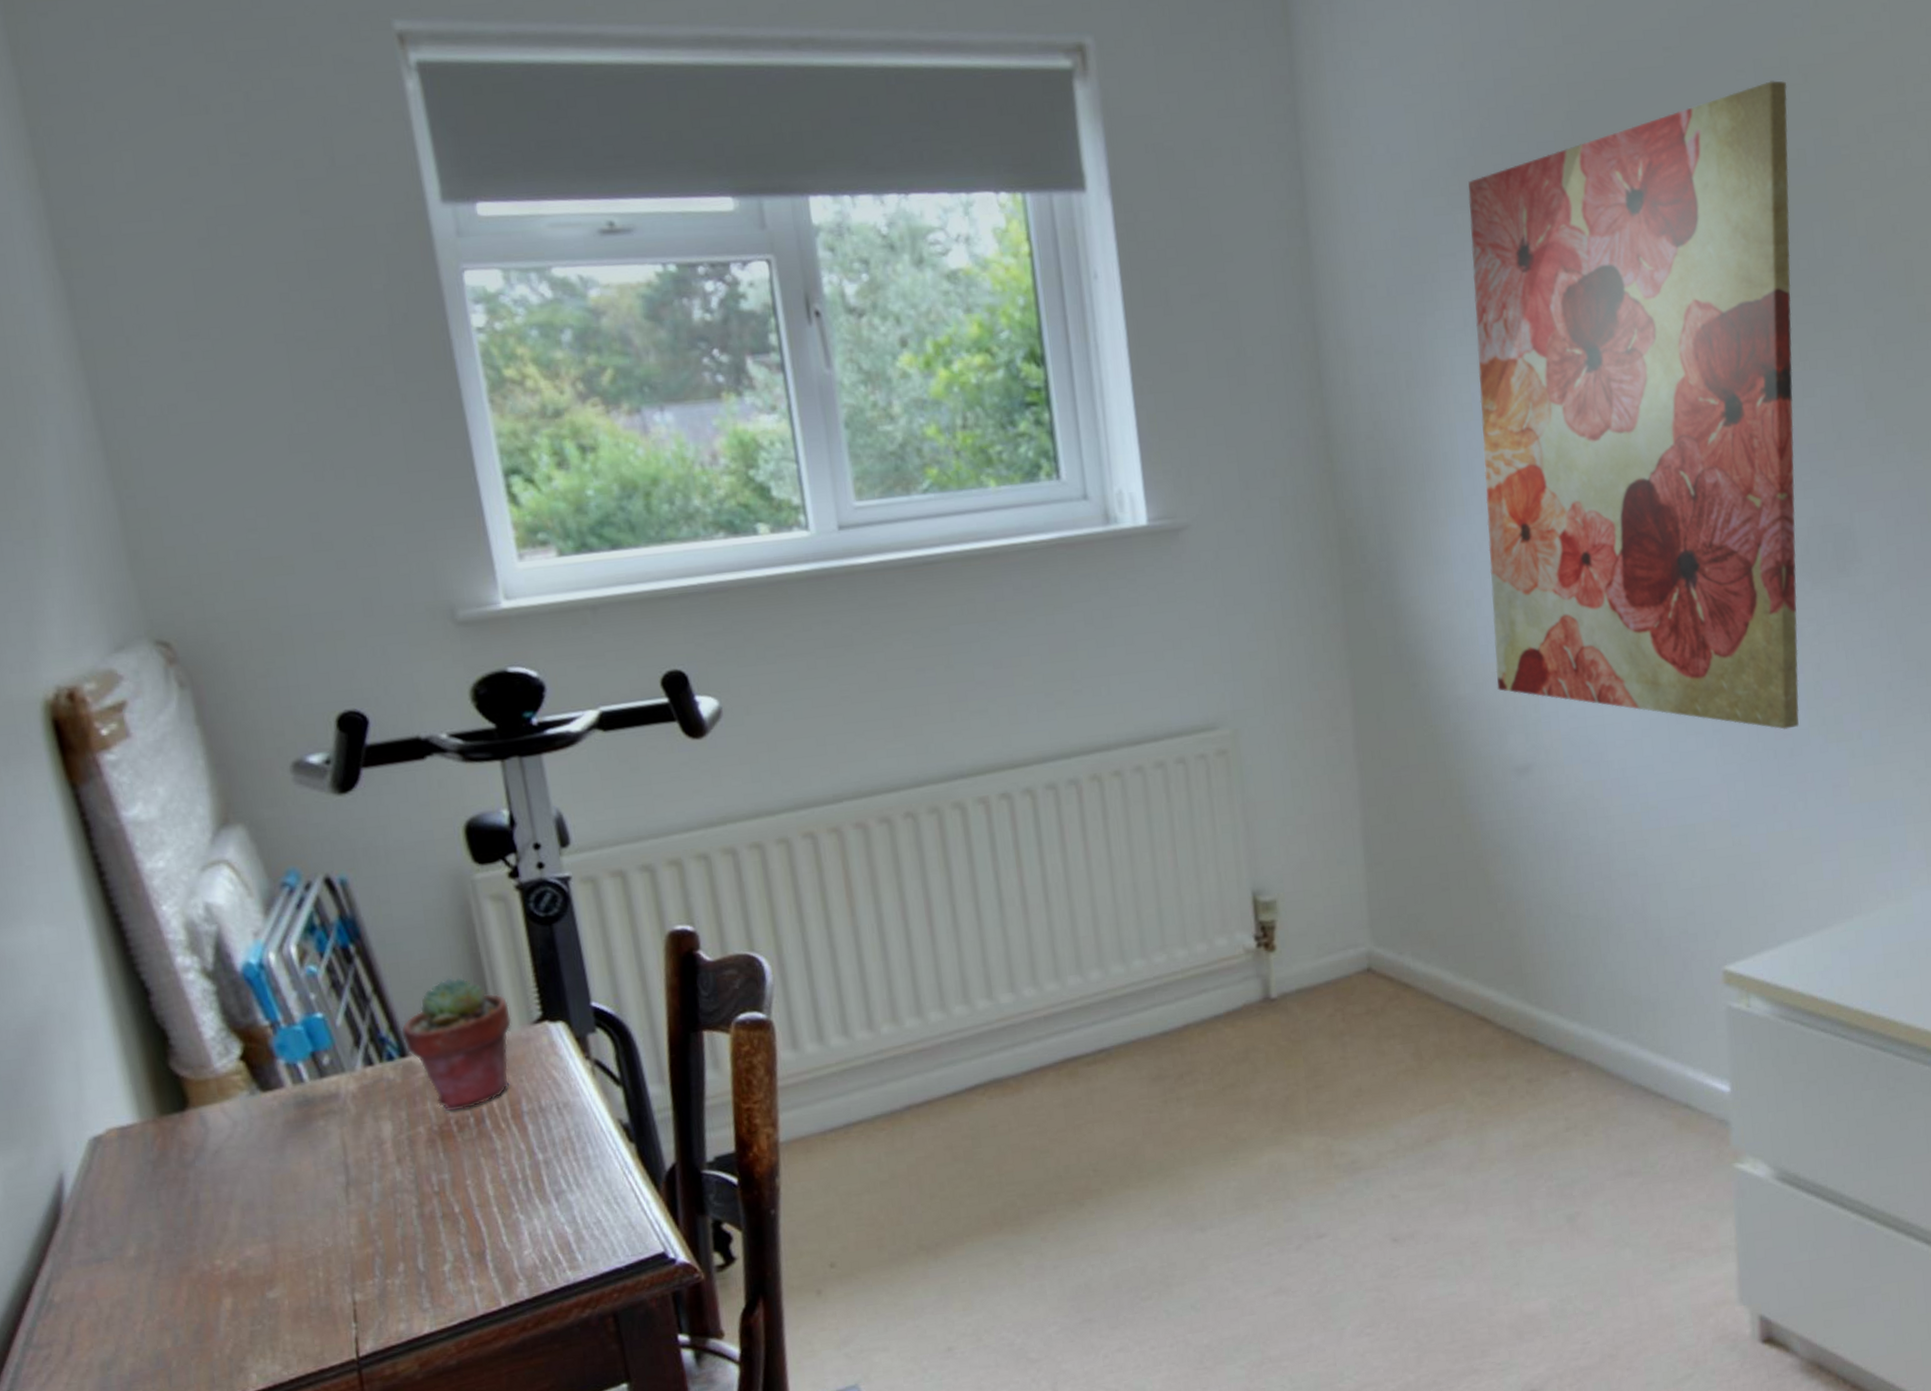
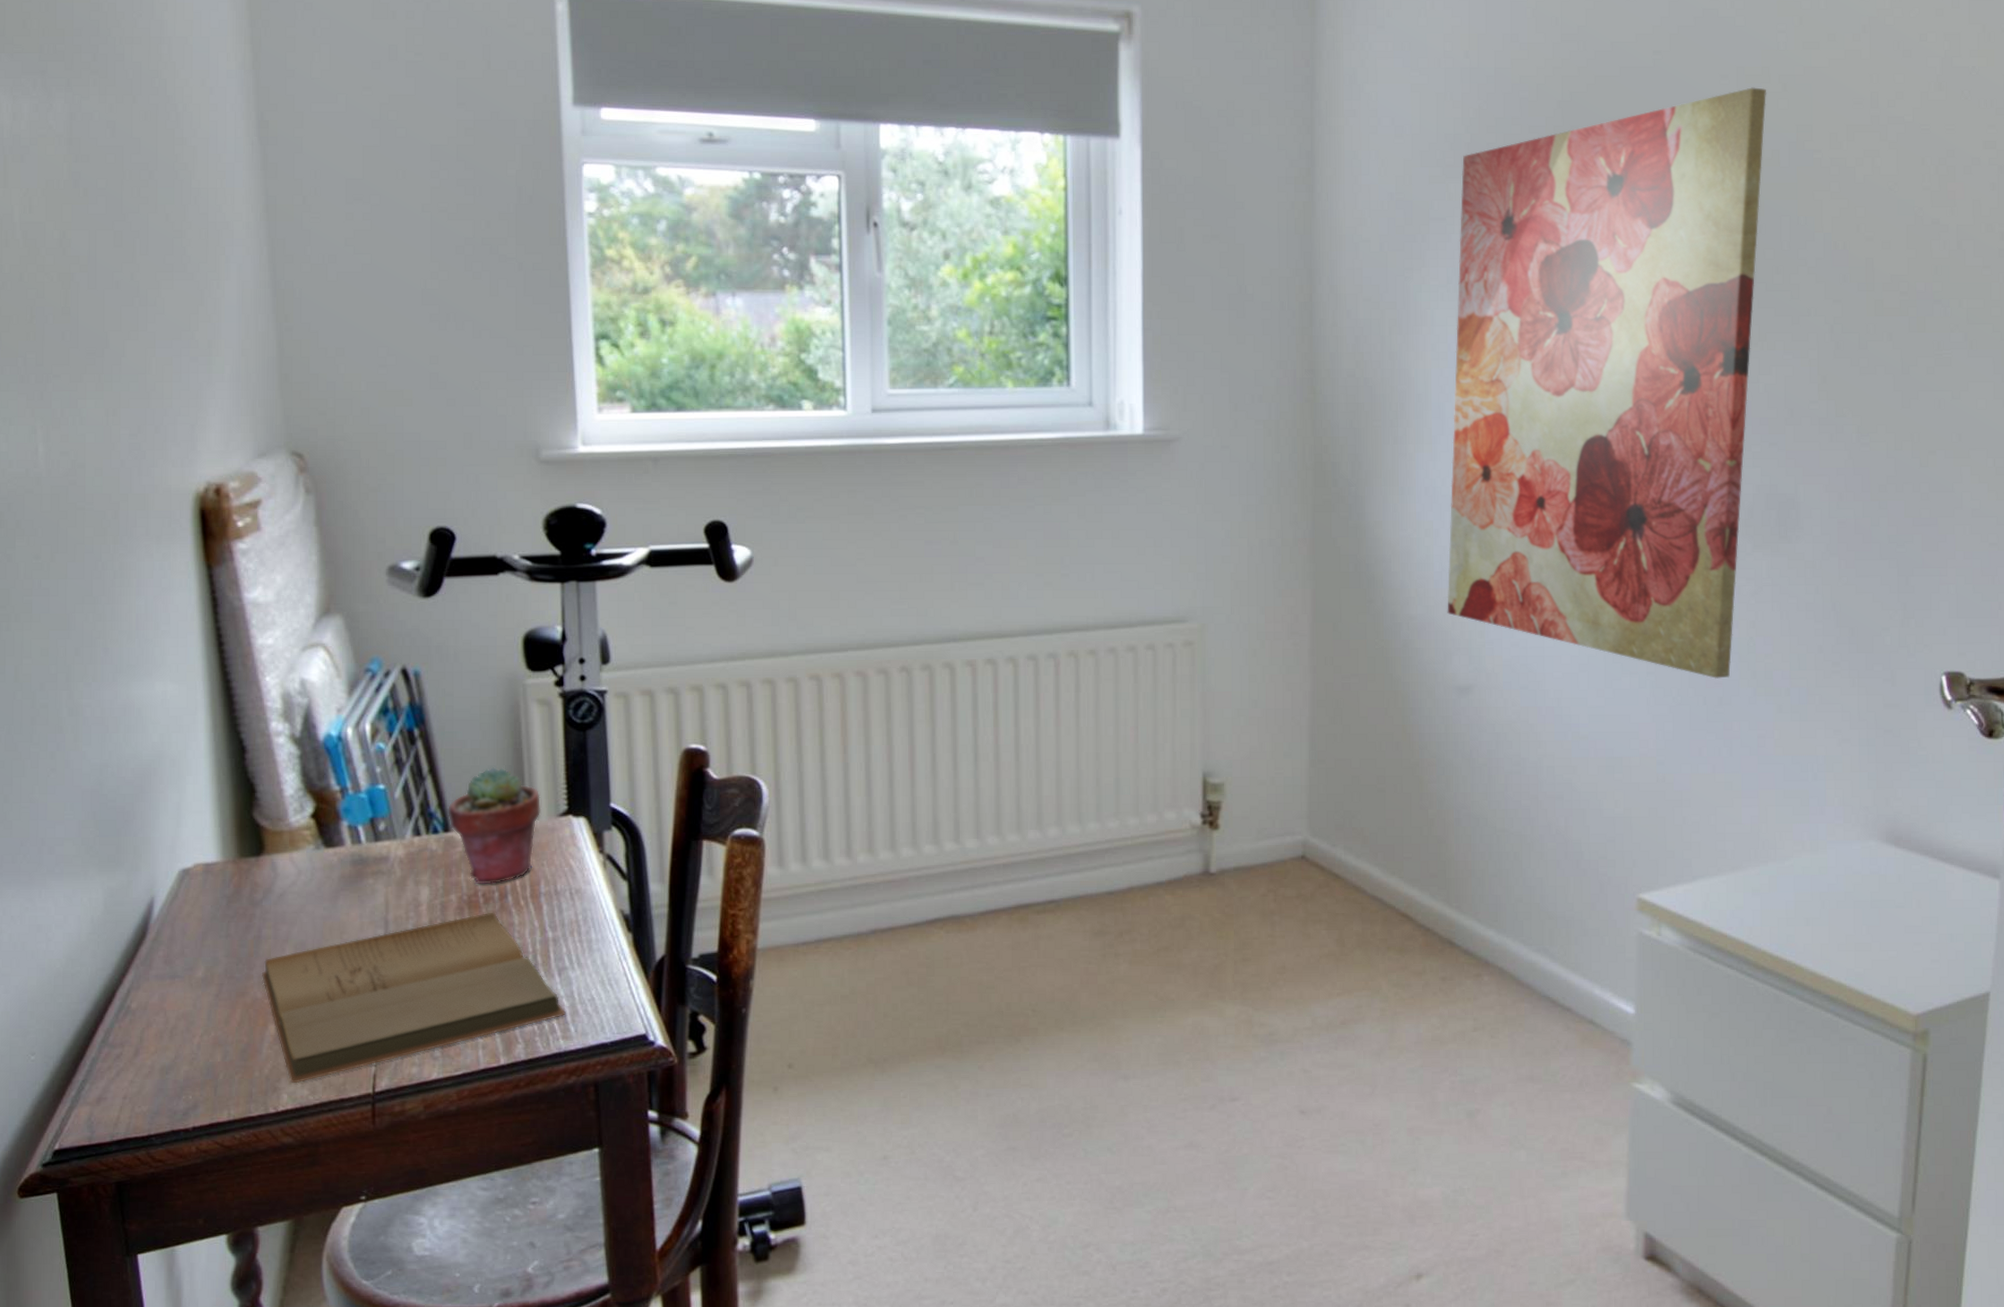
book: none [205,1139,570,1360] -> present [261,912,566,1083]

